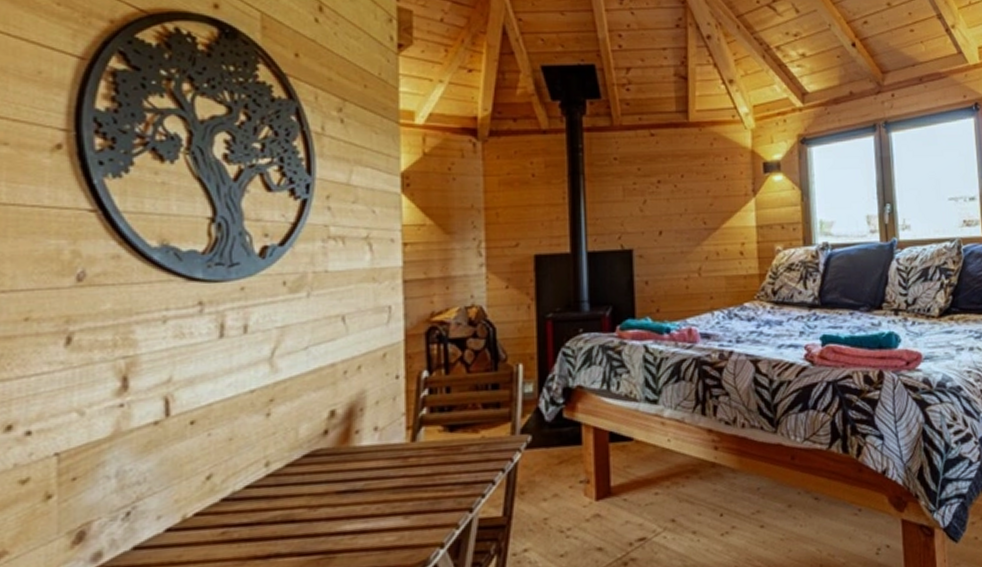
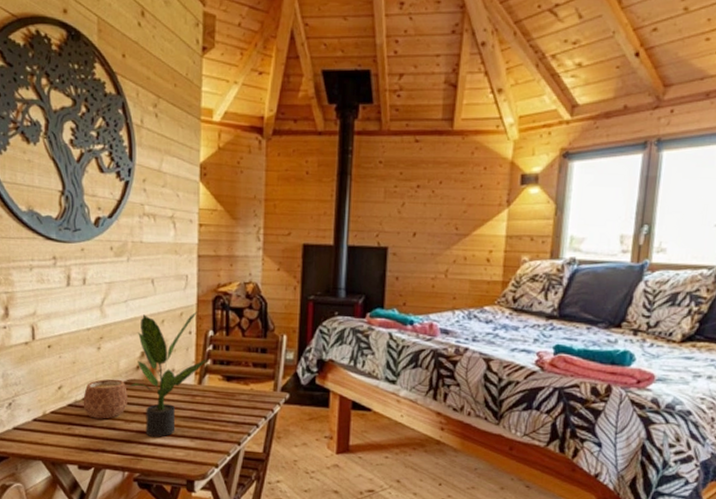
mug: none [245,452,312,512] -> present [83,378,127,419]
potted plant: none [313,349,422,523] -> present [129,311,208,437]

